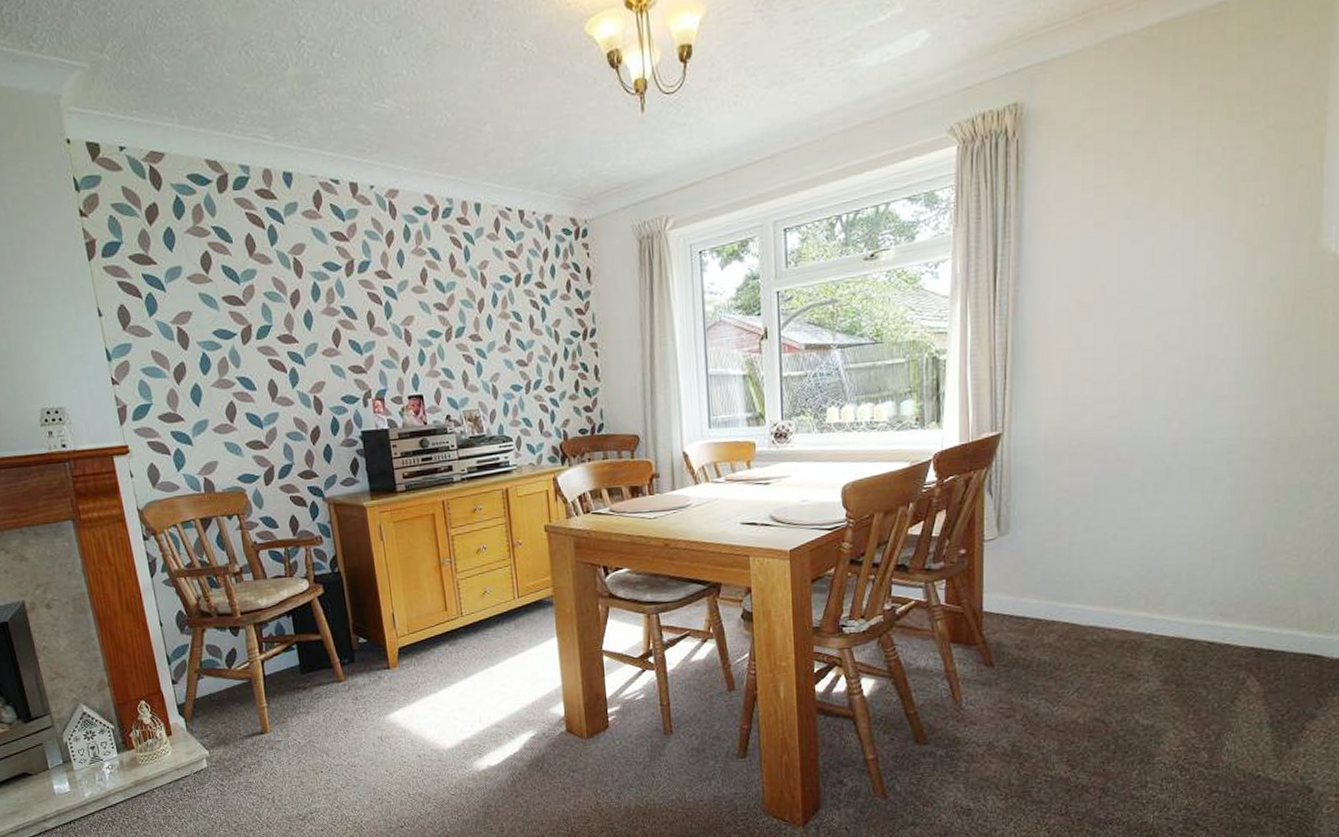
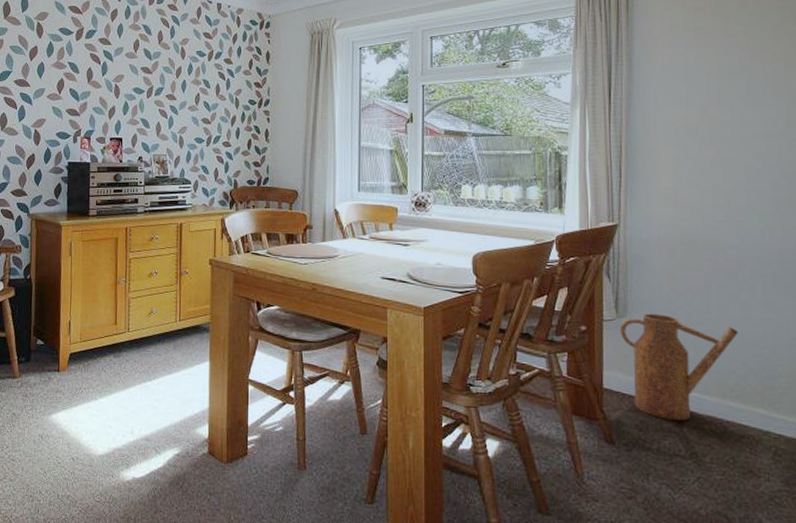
watering can: none [1001,526,1127,636] -> present [619,313,739,421]

